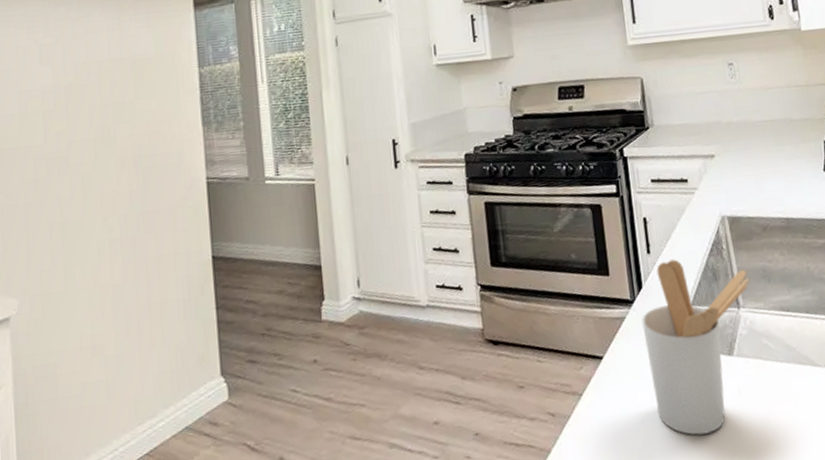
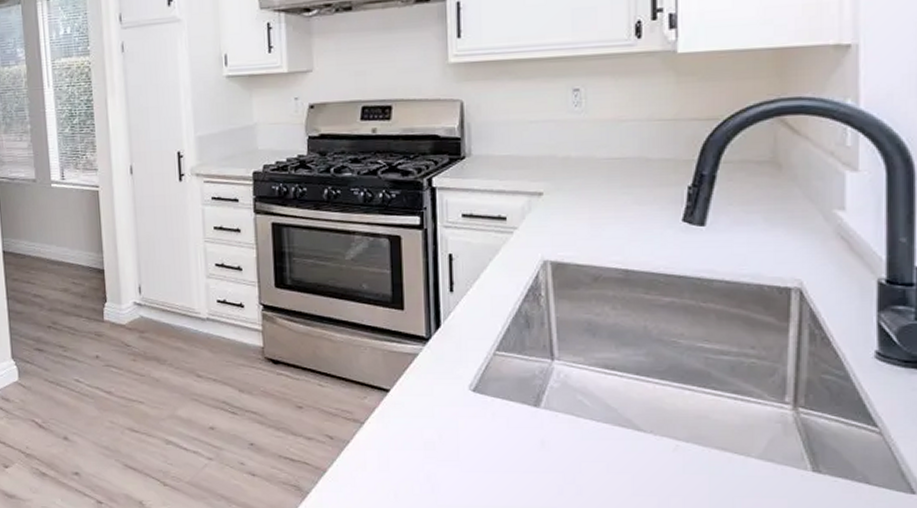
utensil holder: present [642,259,749,435] -> none [437,301,569,481]

